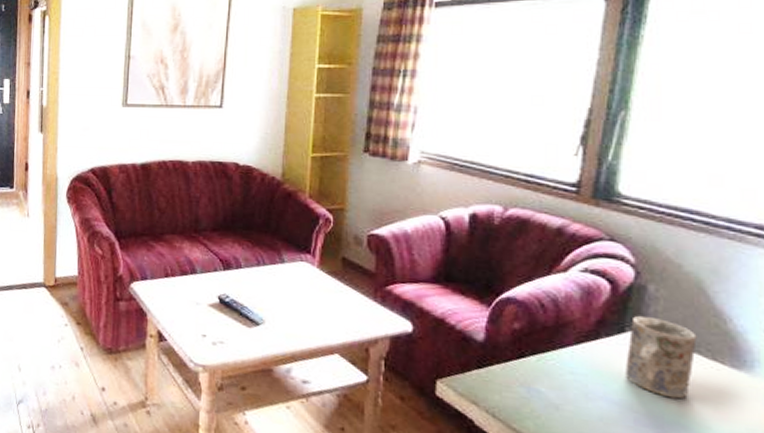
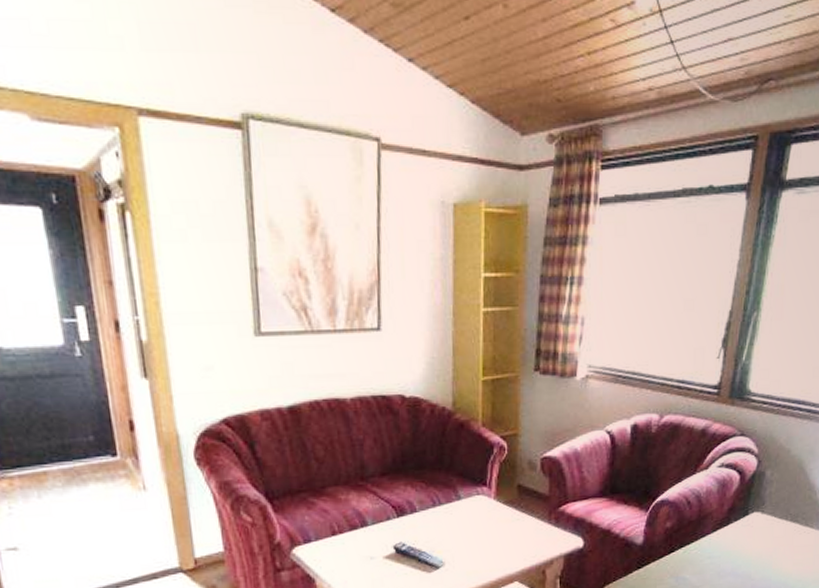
mug: present [625,315,697,399] -> none [747,498,797,563]

